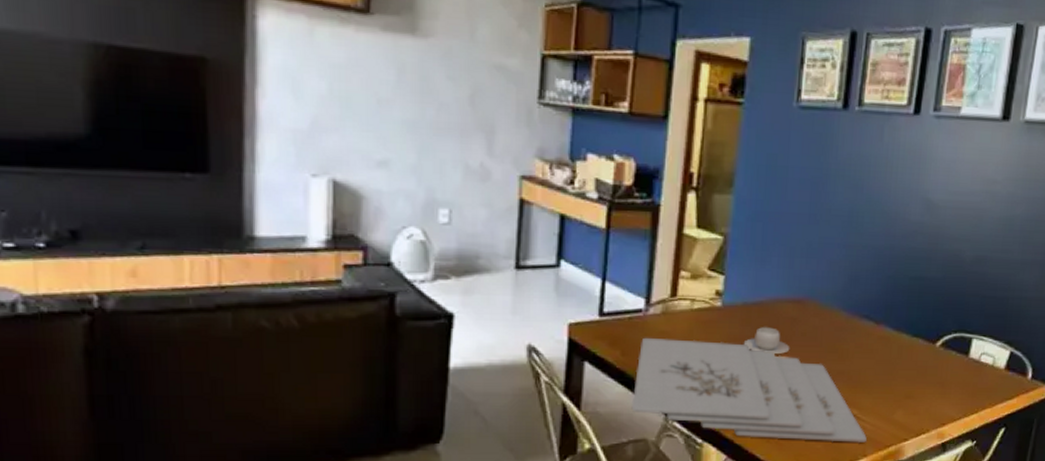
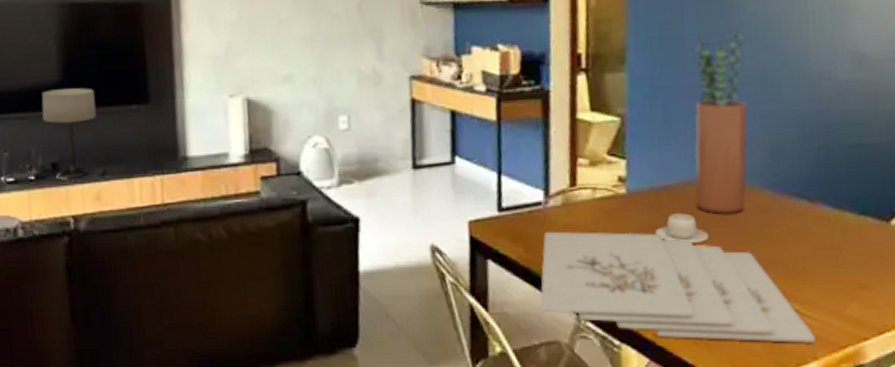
table lamp: none [59,144,137,251] -> present [41,88,97,180]
vase: none [781,162,838,331] -> present [694,24,748,215]

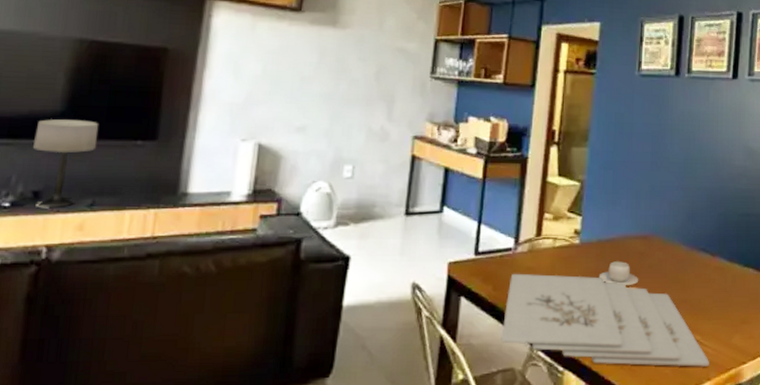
vase: present [694,24,748,215] -> none [630,119,674,264]

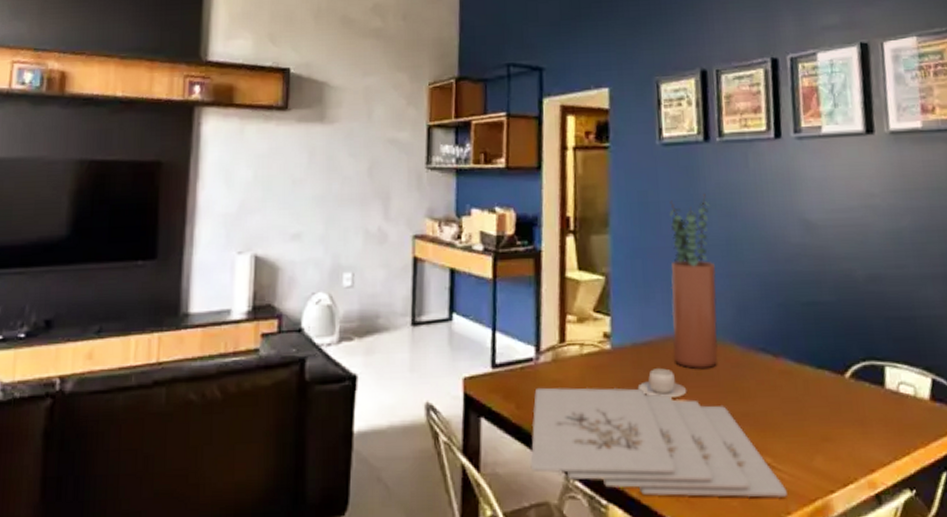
table lamp: present [33,119,98,209] -> none [43,243,101,338]
vase: none [630,119,674,264] -> present [669,193,719,370]

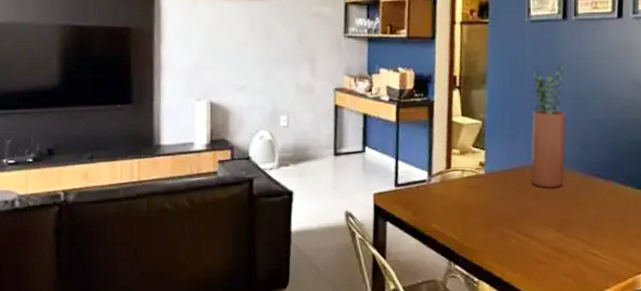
placemat: present [530,387,787,498] -> none [423,201,608,277]
teacup: present [637,368,687,397] -> none [503,188,540,208]

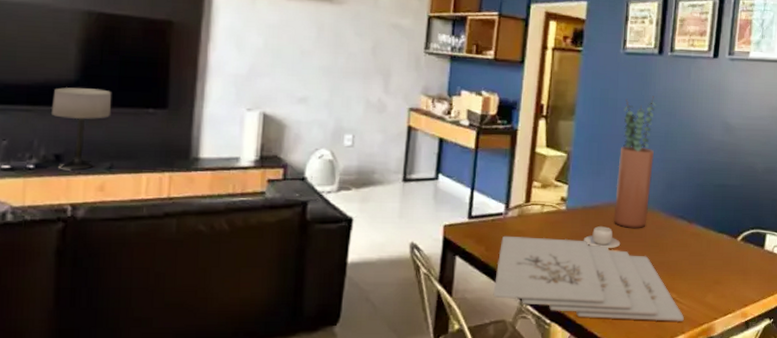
table lamp: none [42,91,88,162] -> present [52,87,111,171]
placemat: none [423,201,608,277] -> present [493,235,684,322]
teacup: none [503,188,540,208] -> present [583,226,621,248]

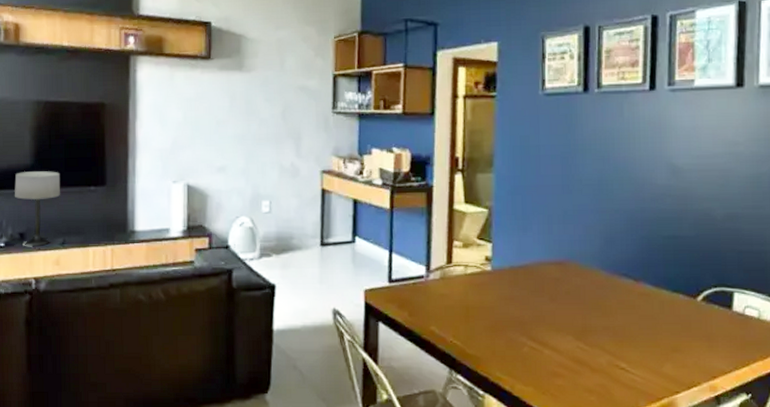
placemat: present [493,235,684,322] -> none [420,300,638,395]
teacup: present [583,226,621,248] -> none [513,288,556,311]
vase: present [613,95,656,229] -> none [545,139,588,290]

